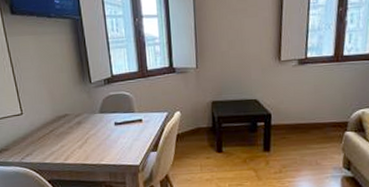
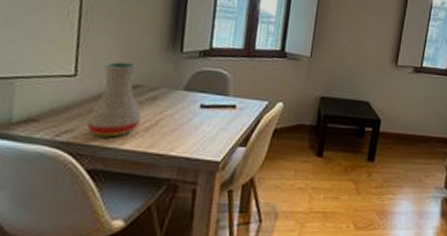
vase: none [38,98,75,156] -> present [86,62,142,137]

